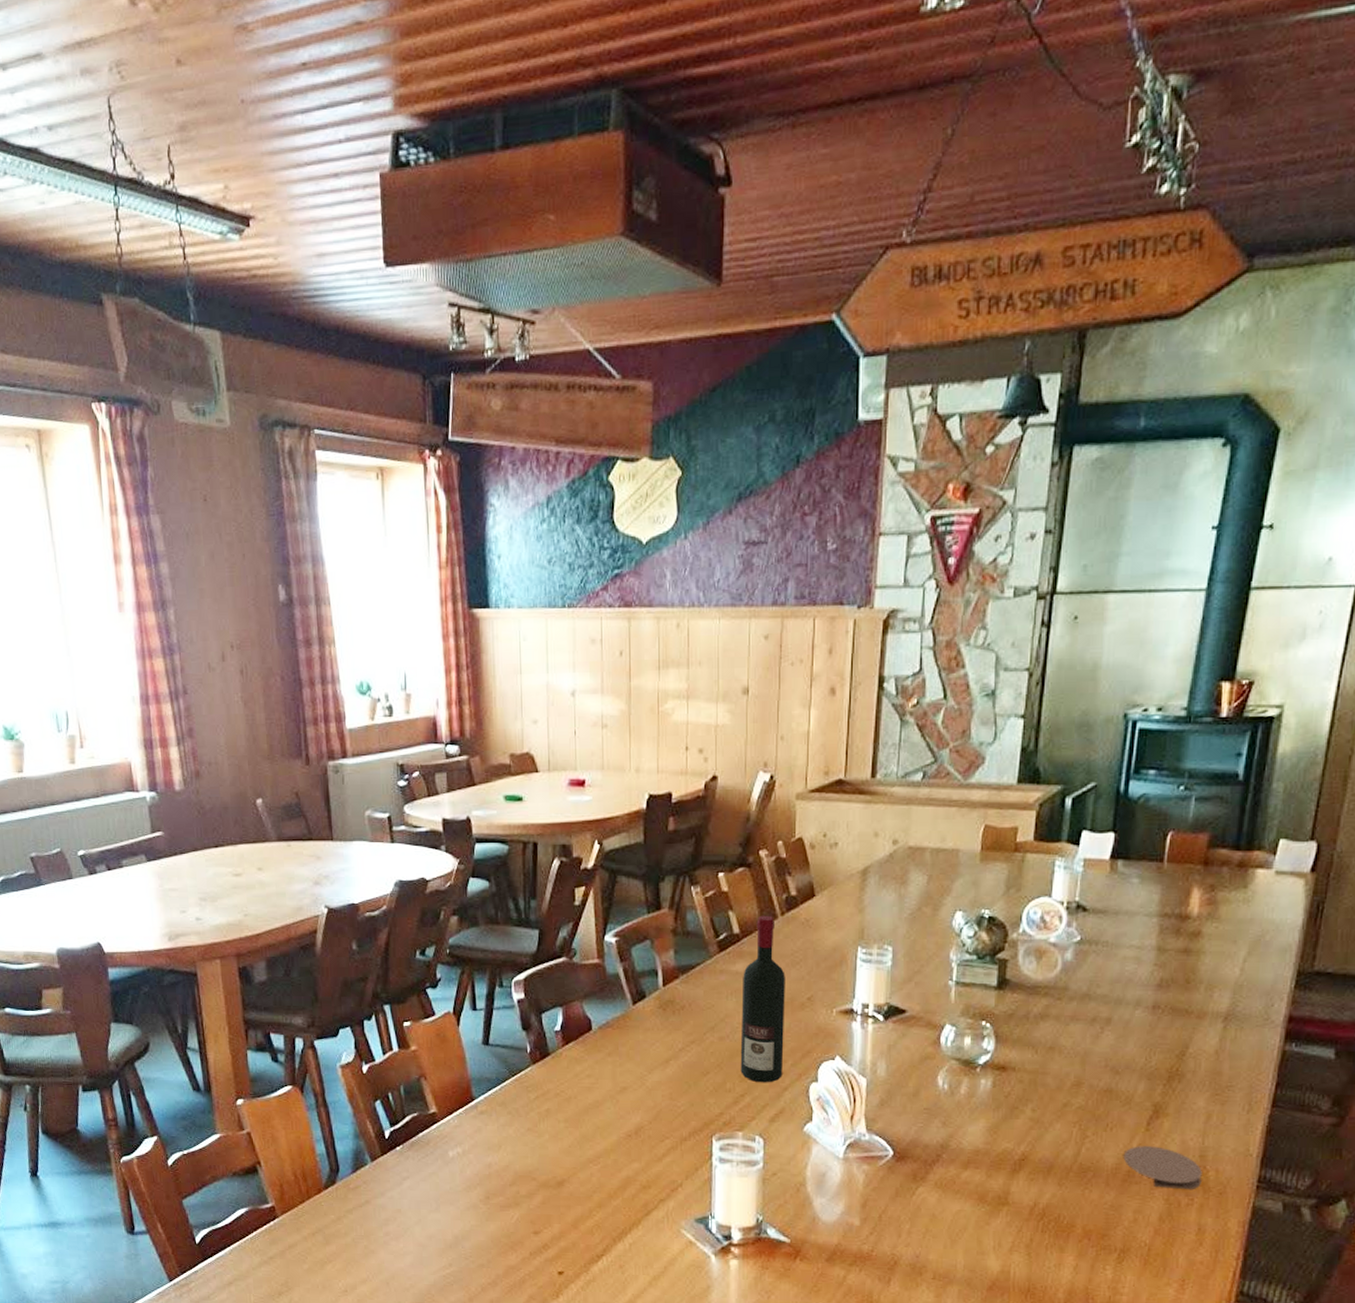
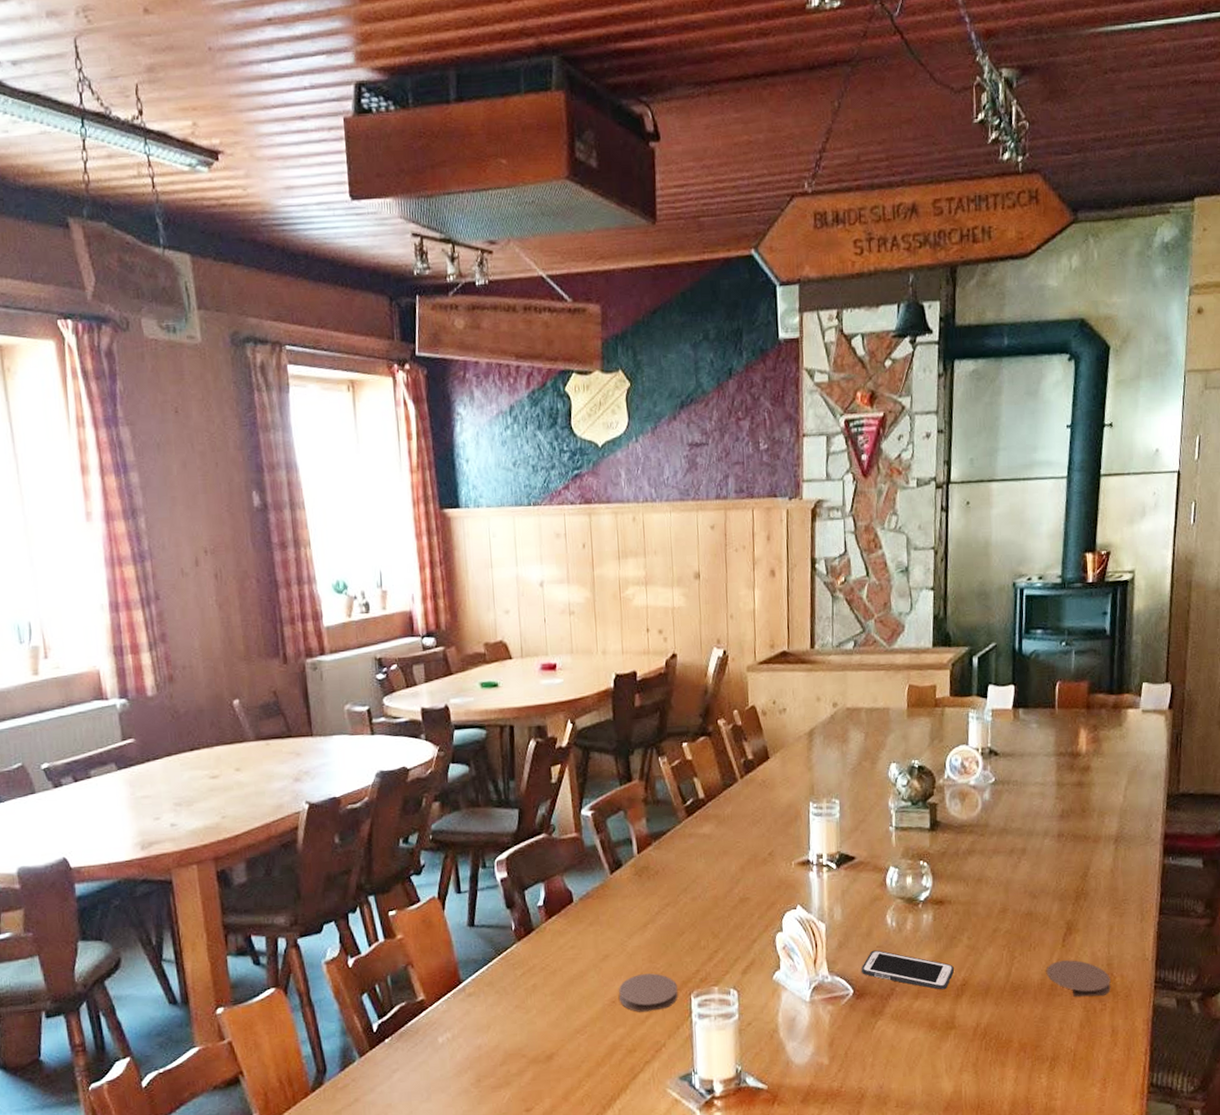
coaster: none [636,1111,699,1149] -> present [619,973,678,1012]
wine bottle: present [740,915,785,1083] -> none [710,779,751,938]
cell phone: none [903,1112,1012,1163] -> present [861,950,954,990]

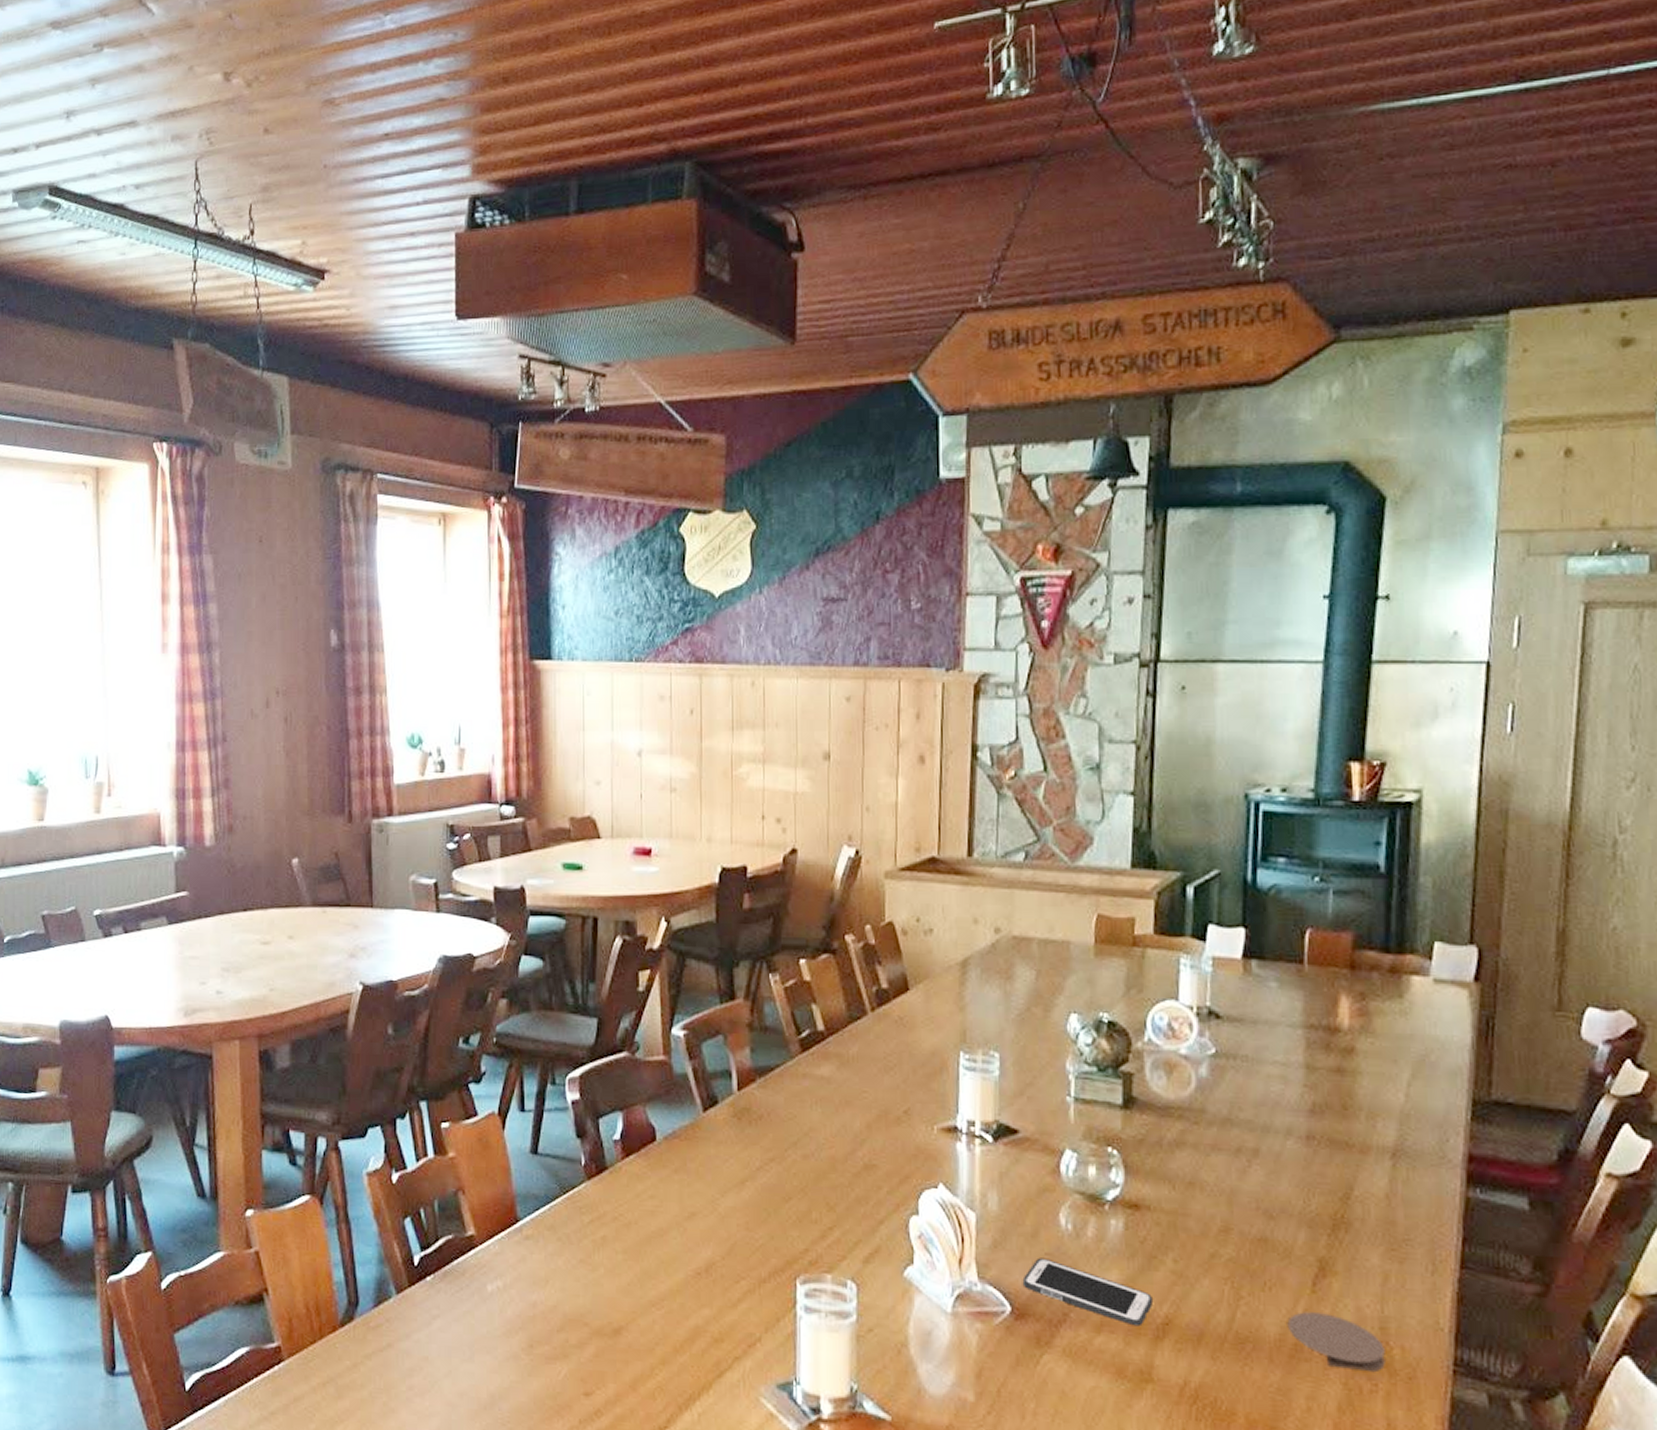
coaster: present [619,973,678,1012] -> none [706,1243,781,1293]

